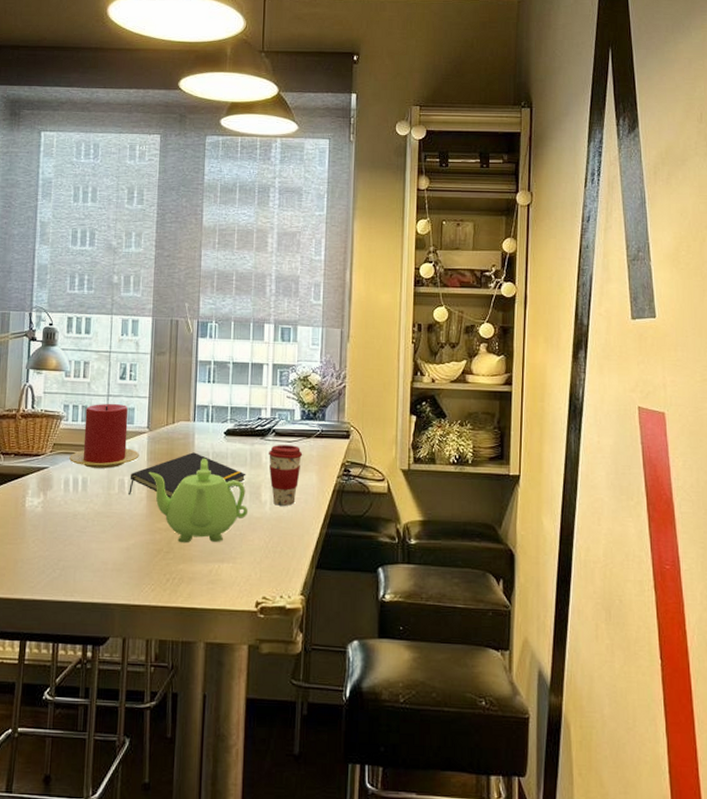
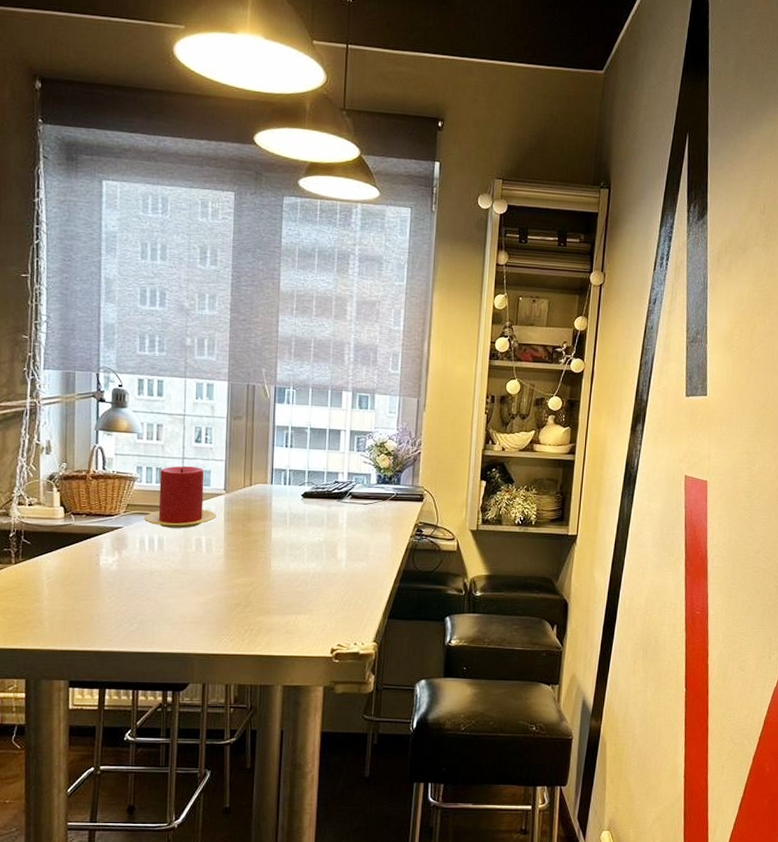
notepad: present [129,452,246,498] -> none [206,513,323,556]
teapot: present [148,458,249,543] -> none [225,518,325,598]
coffee cup: present [268,445,303,506] -> none [344,507,378,563]

